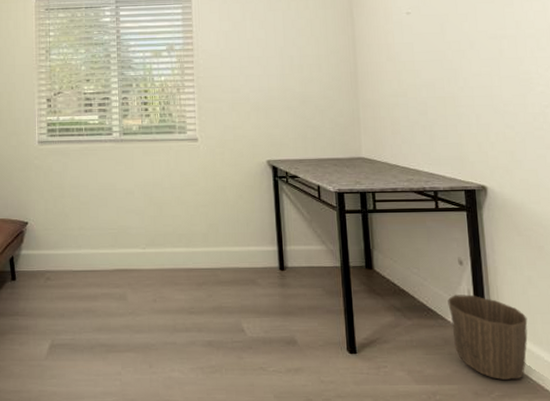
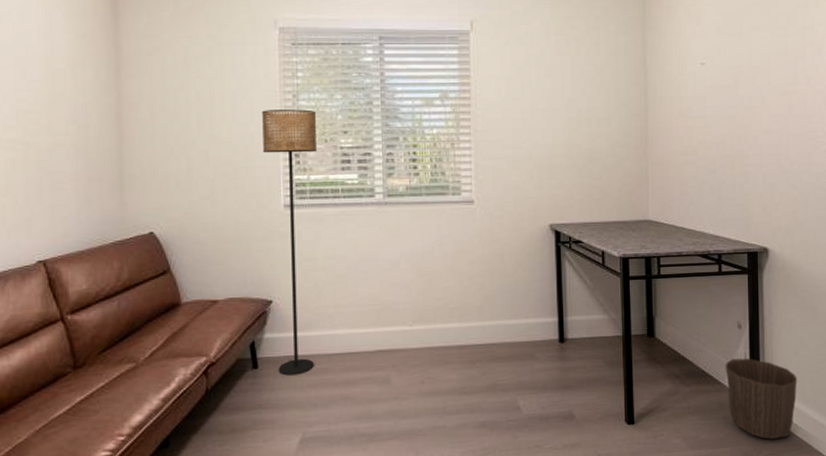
floor lamp: none [22,62,66,288] -> present [262,109,318,376]

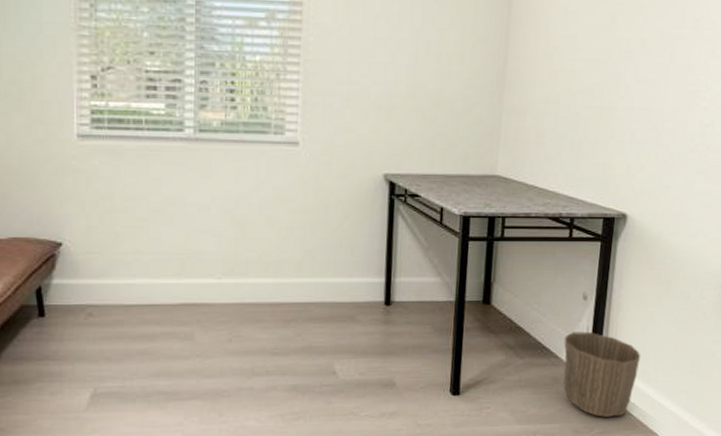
floor lamp: present [262,109,318,376] -> none [53,20,119,326]

